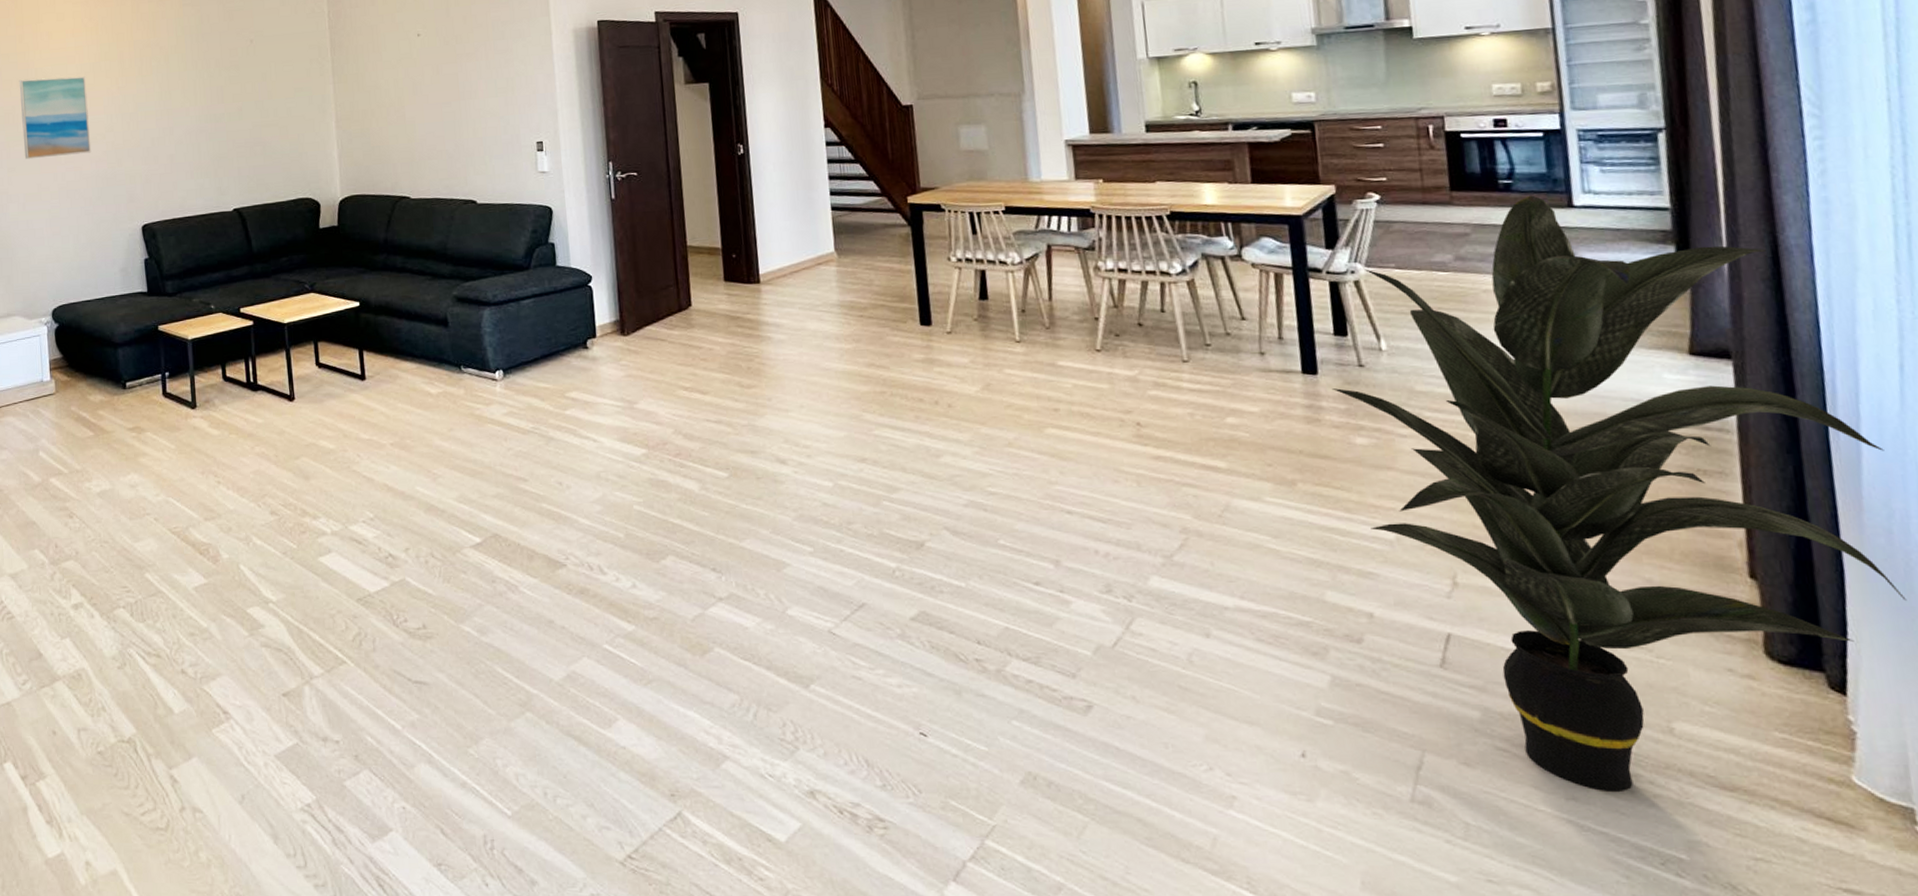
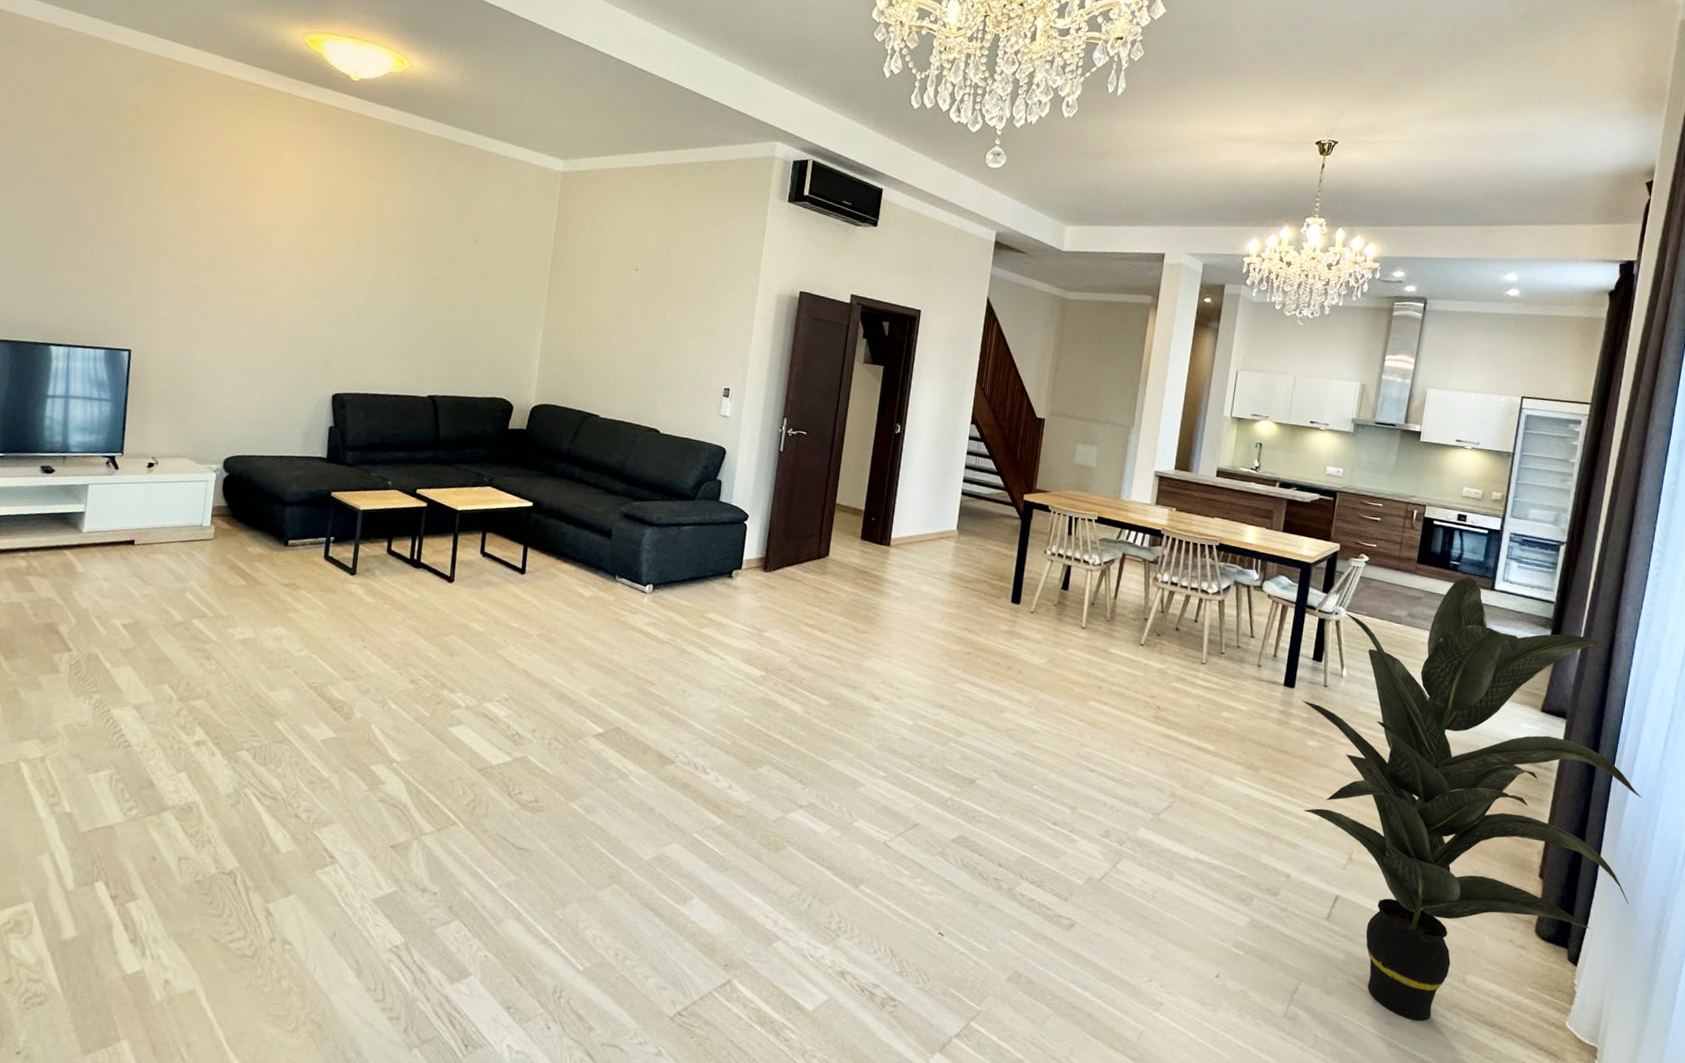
wall art: present [19,76,92,160] -> none [223,228,300,315]

